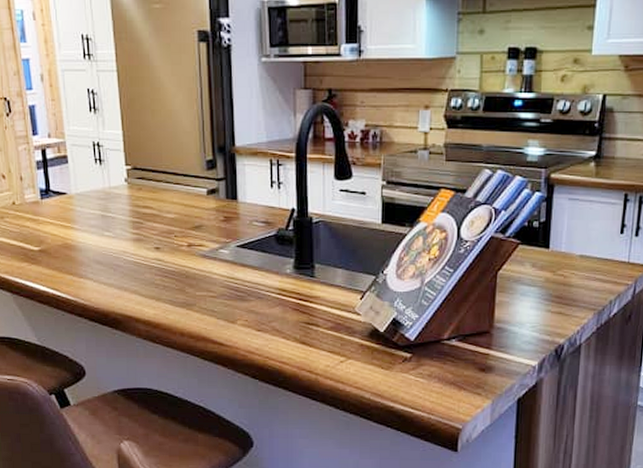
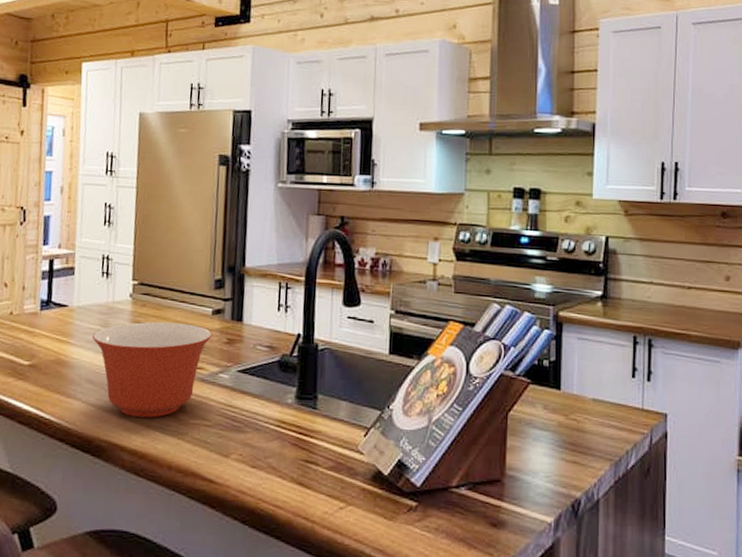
mixing bowl: none [95,204,209,292] -> present [92,322,212,418]

